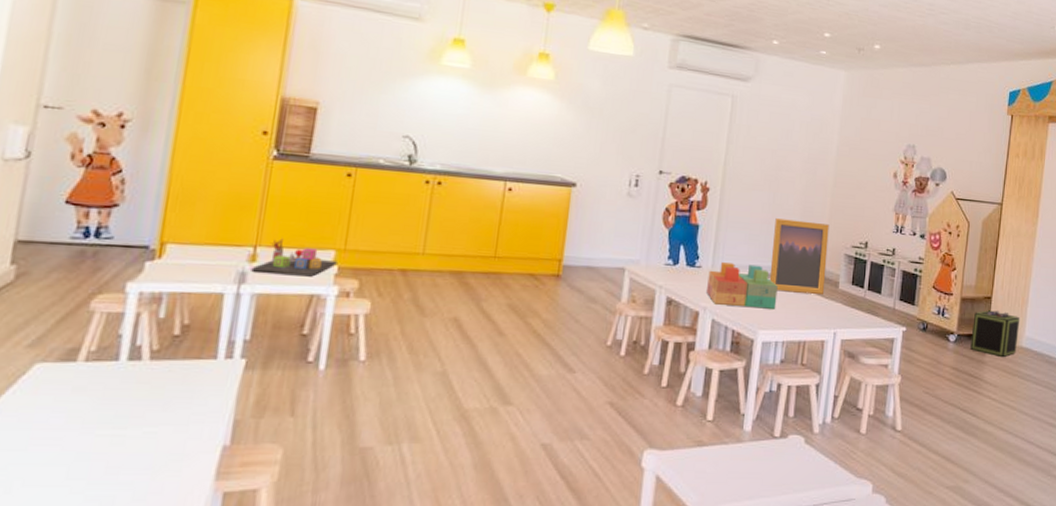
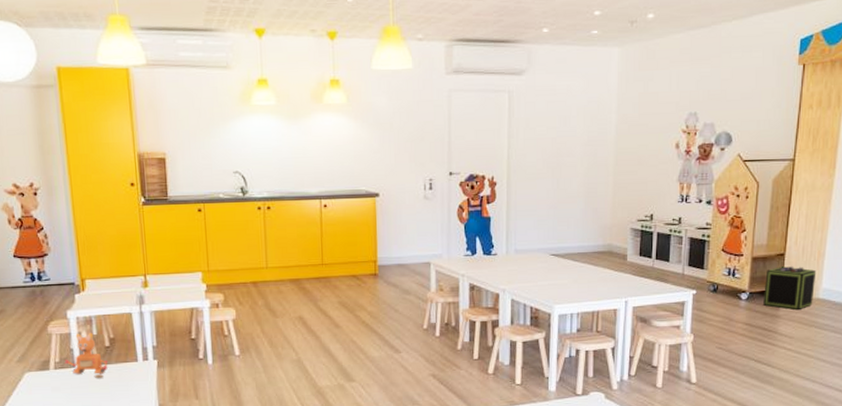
toy animal: none [103,314,173,378] -> present [64,332,108,378]
toy block set: present [251,238,337,277] -> none [146,267,205,295]
toy blocks: present [707,262,778,309] -> none [504,247,569,287]
picture frame: present [769,218,830,296] -> none [560,201,614,269]

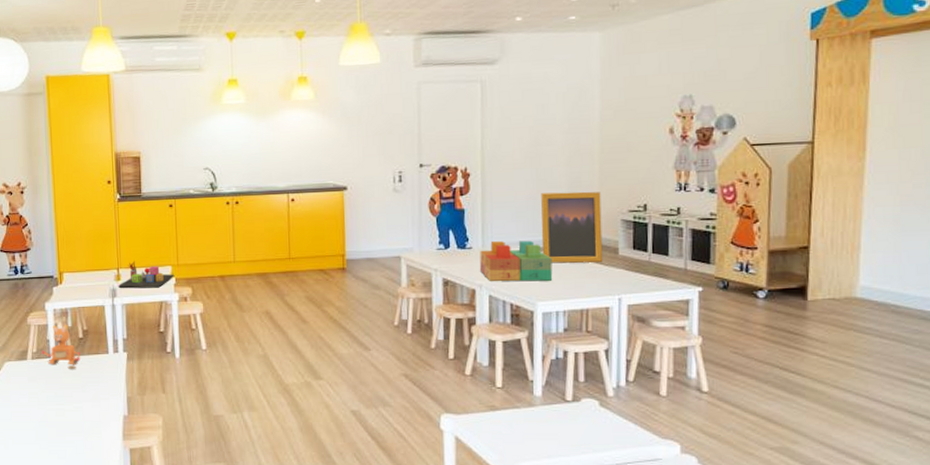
toy block set: none [146,267,205,295] -> present [118,261,174,289]
toy blocks: none [504,247,569,287] -> present [480,240,553,282]
picture frame: none [560,201,614,269] -> present [541,191,603,263]
toy box: present [763,266,817,310] -> none [786,261,851,310]

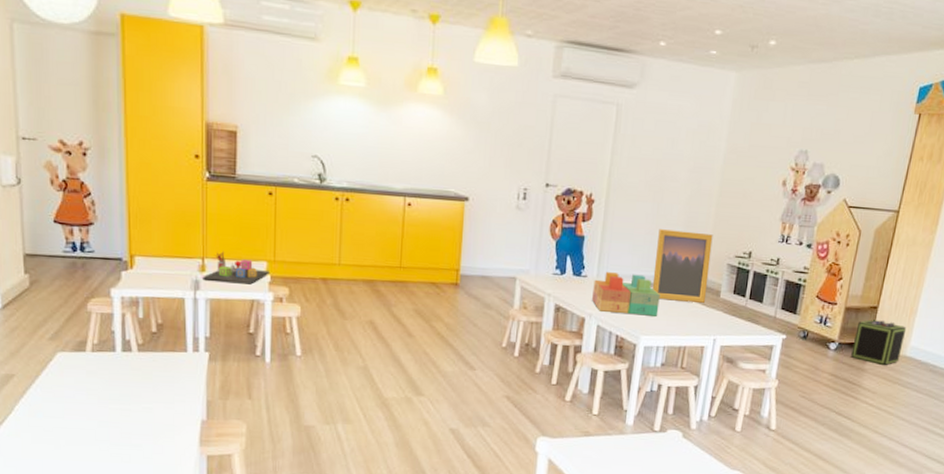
toy animal: present [41,324,81,369] -> none [104,315,154,366]
toy box: none [786,261,851,310] -> present [851,320,907,365]

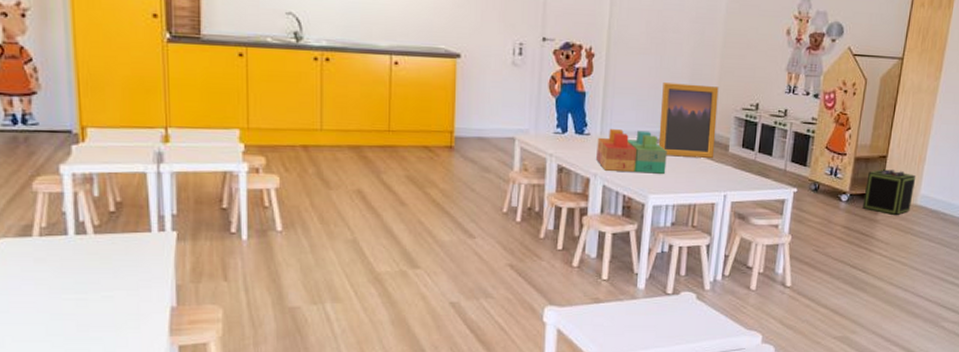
toy block set: present [203,251,269,285] -> none [166,119,243,155]

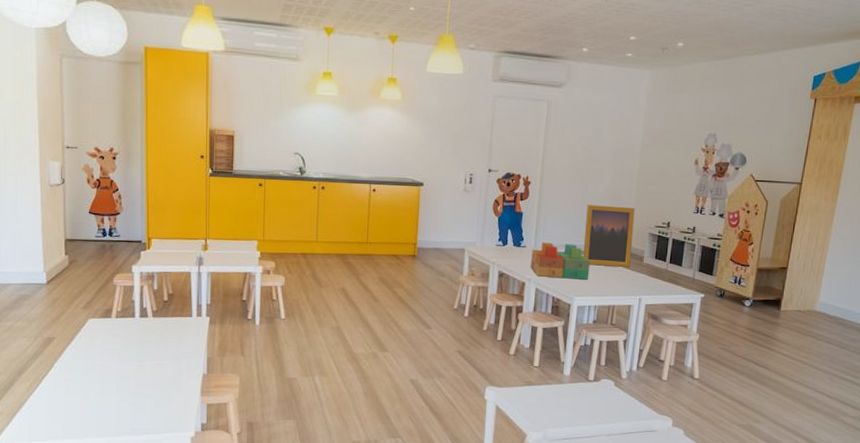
toy box: present [863,169,916,215] -> none [765,279,815,319]

